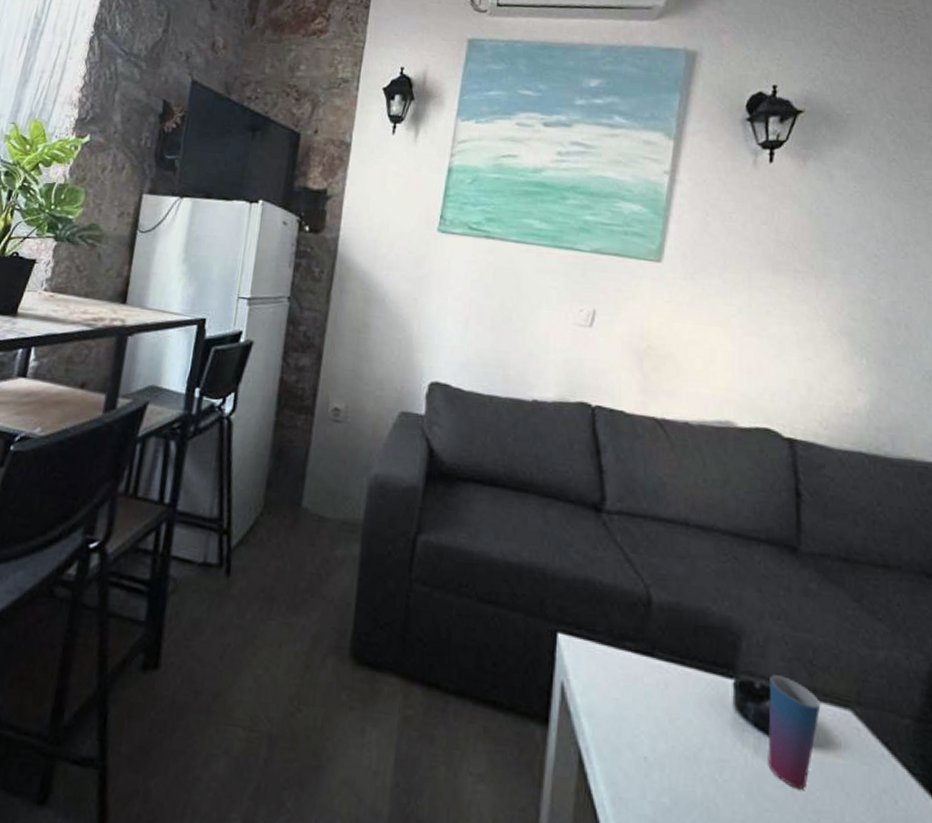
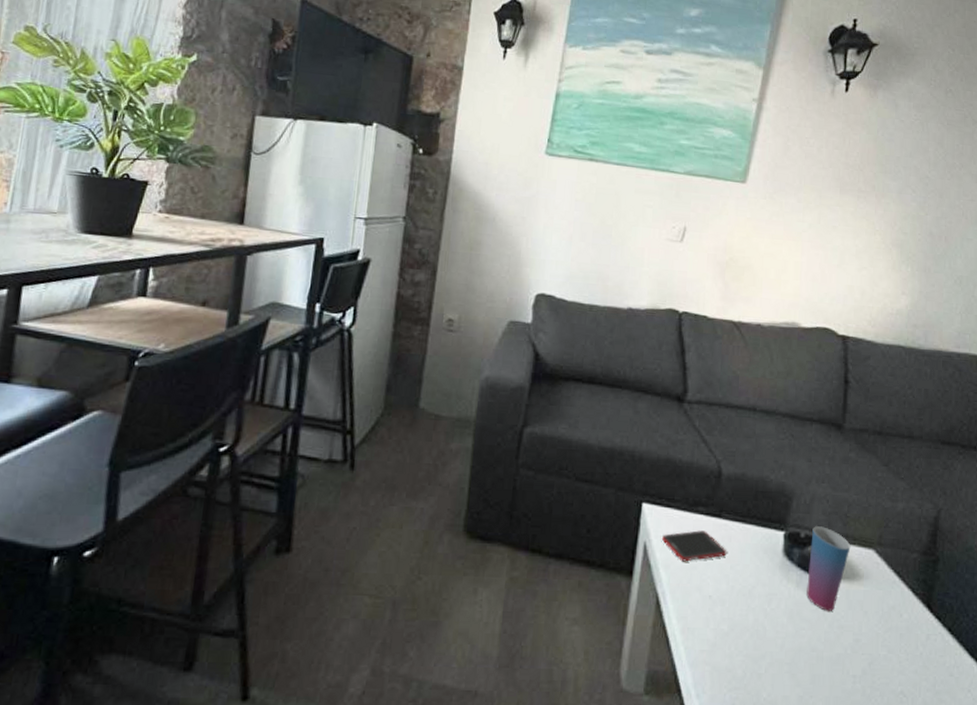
cell phone: none [583,671,664,711] -> present [662,530,727,562]

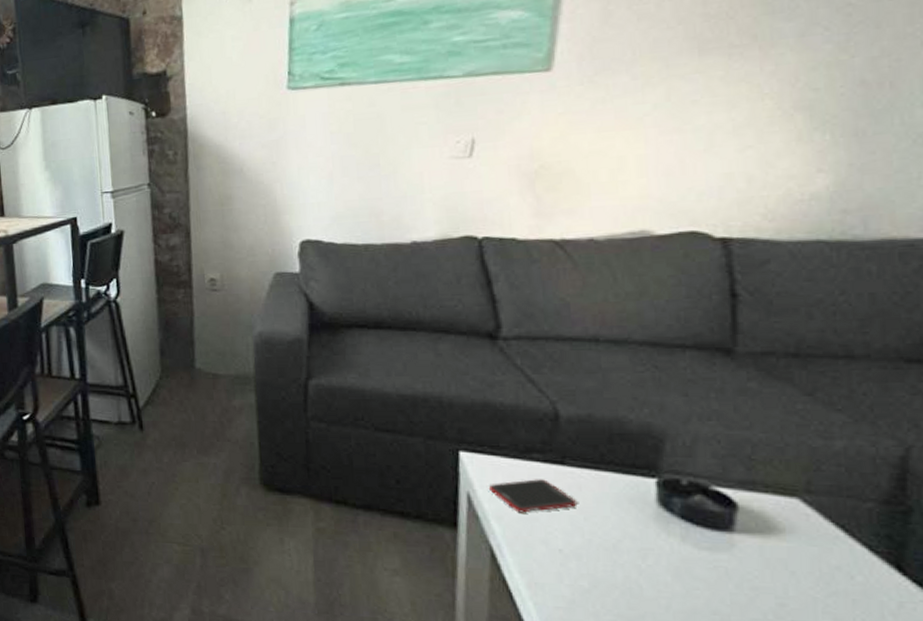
cup: present [806,526,851,611] -> none [697,472,761,570]

